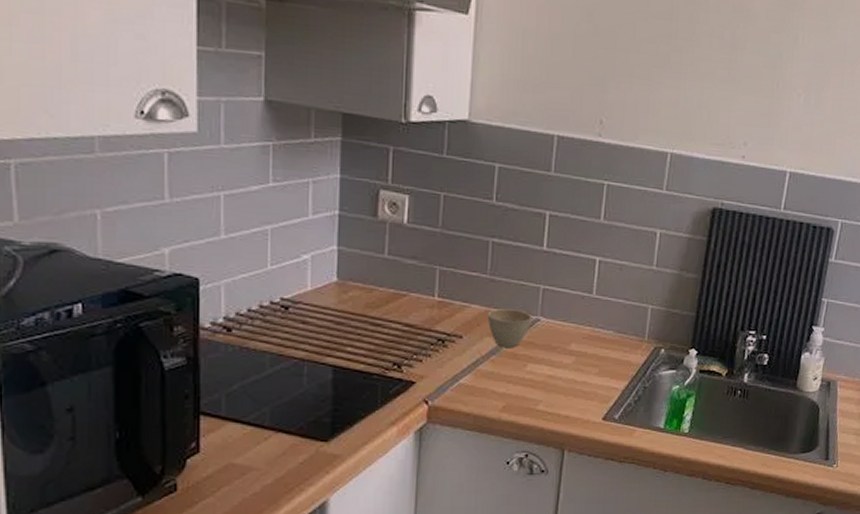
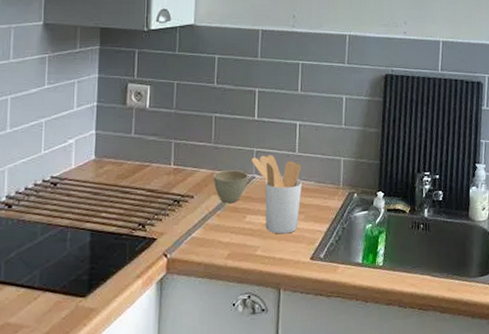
utensil holder: none [537,294,599,389] -> present [252,155,303,234]

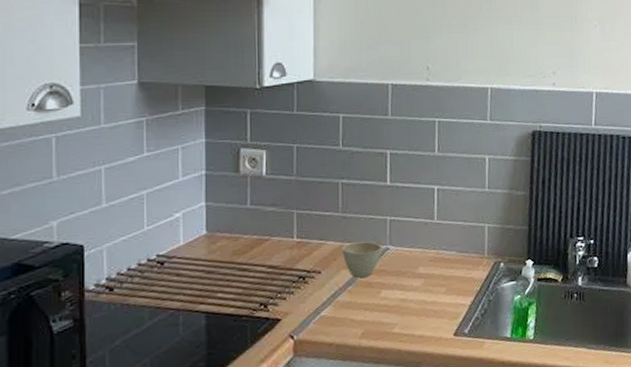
utensil holder: present [252,155,303,234] -> none [385,223,443,310]

